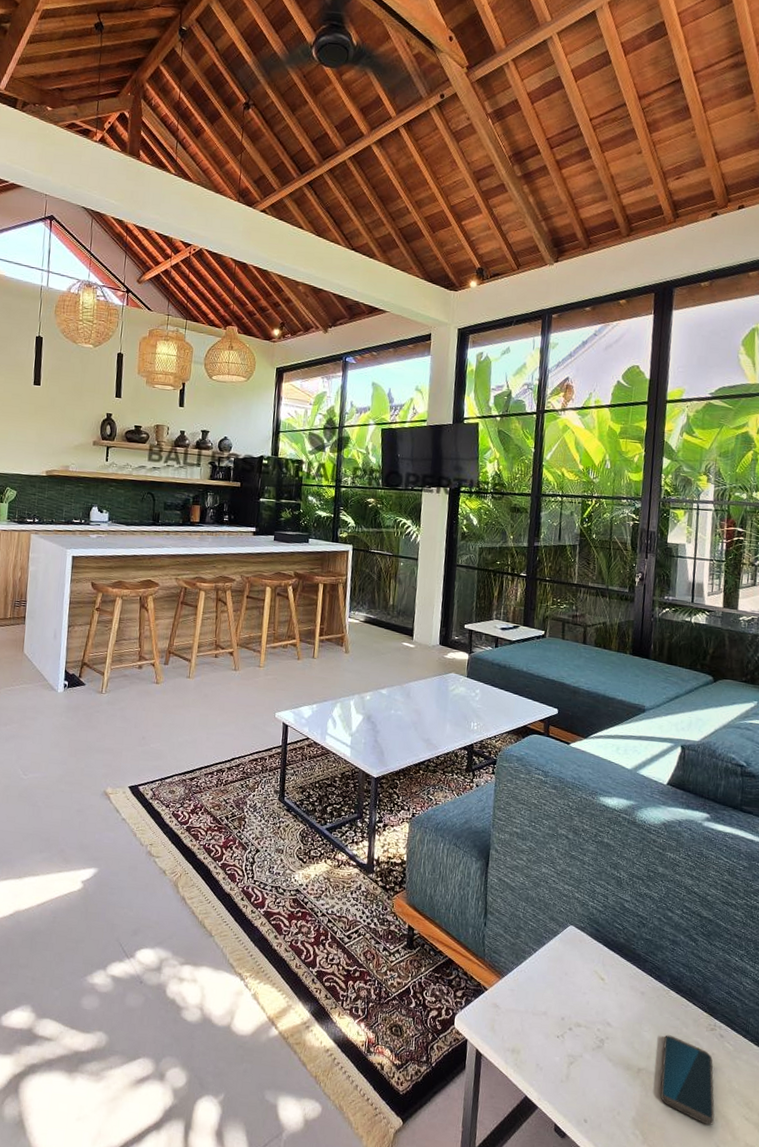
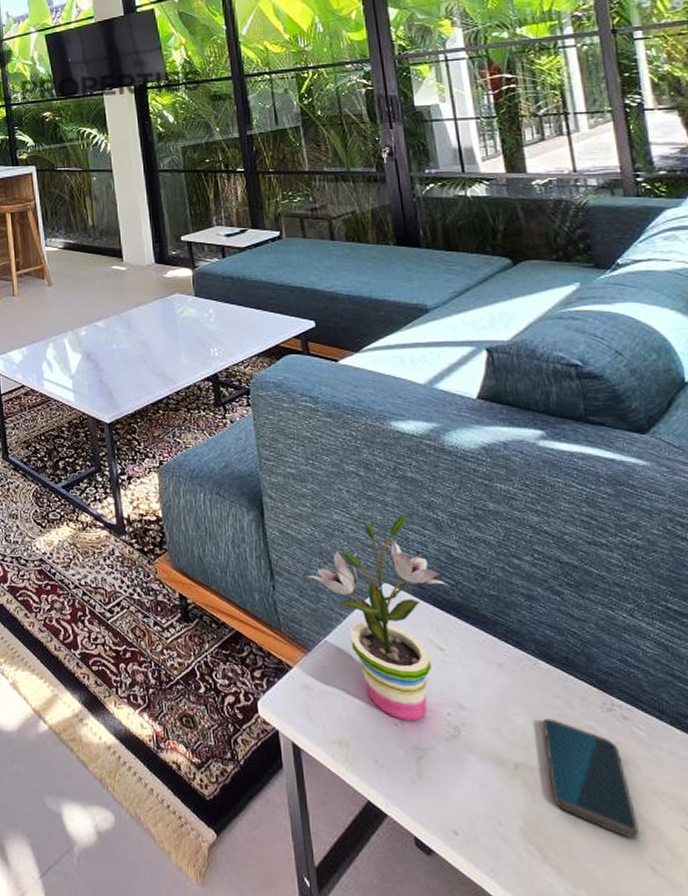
potted plant: none [513,871,619,1035] -> present [308,514,451,721]

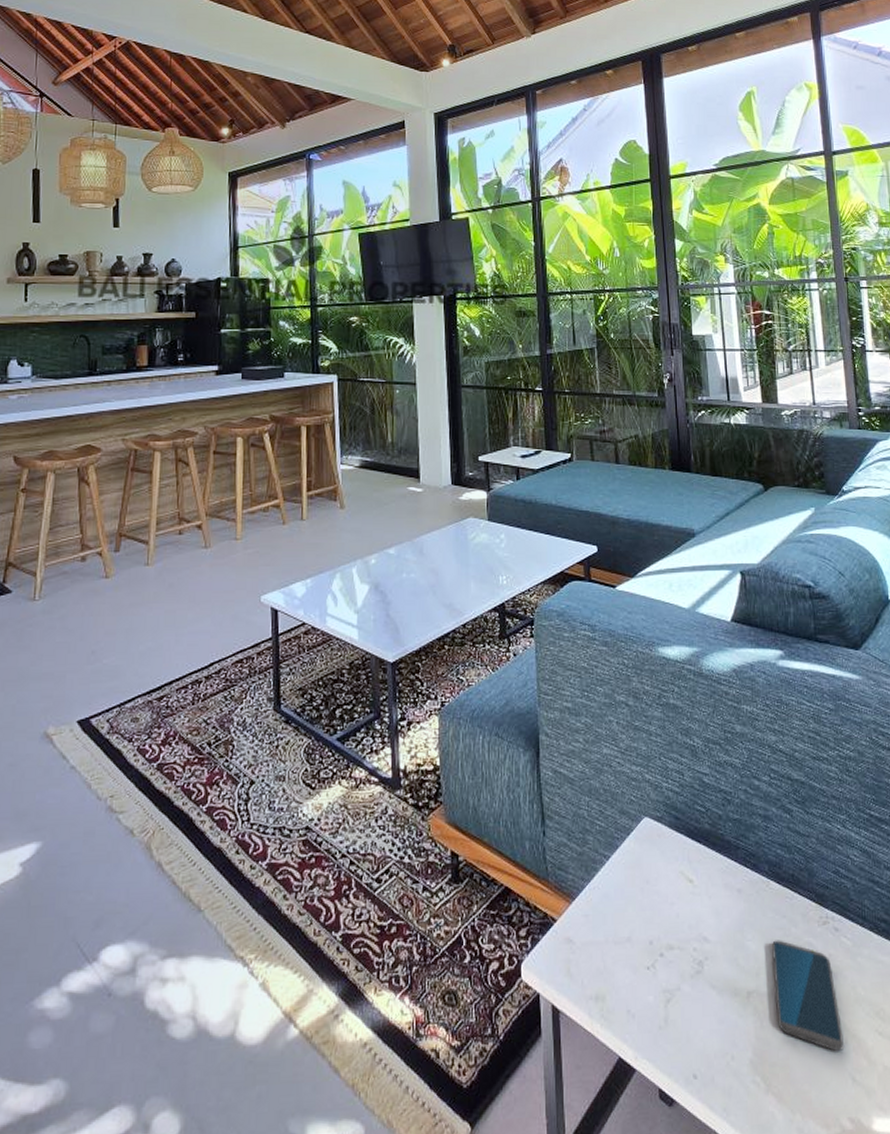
potted plant: present [308,514,451,721] -> none [576,743,702,962]

